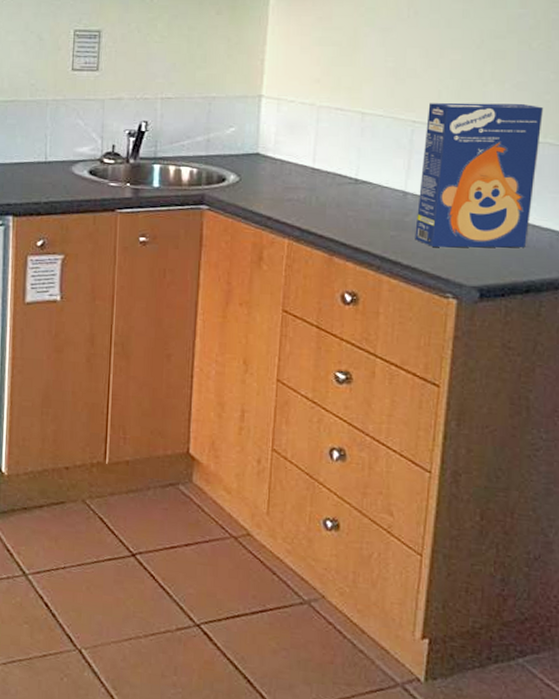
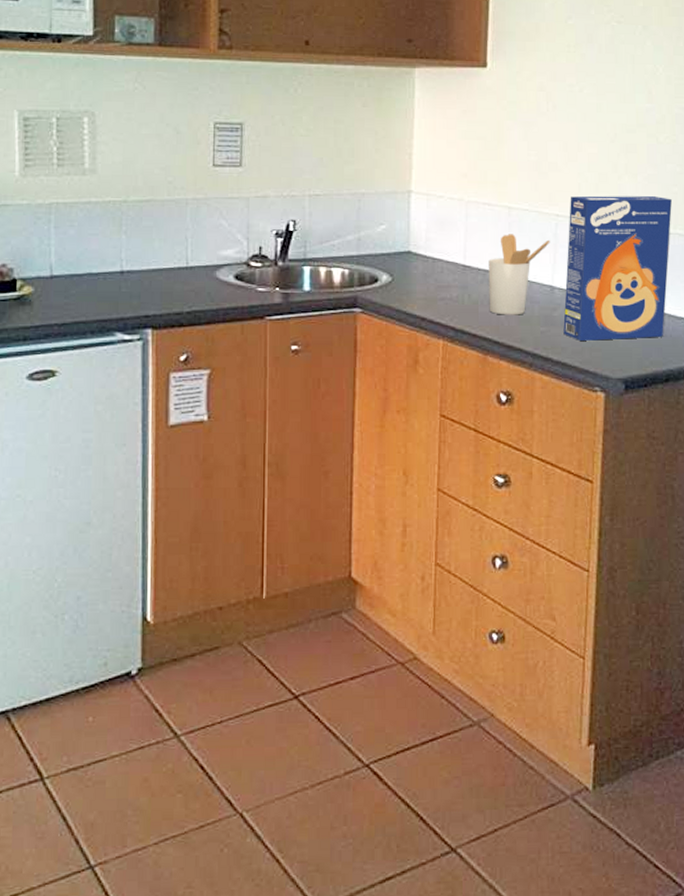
utensil holder: none [337,139,405,219] -> present [488,234,550,315]

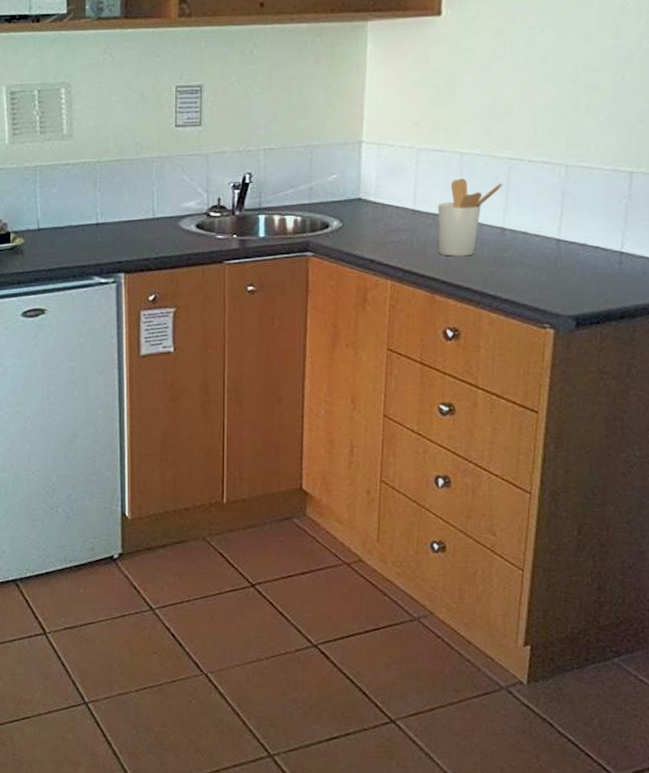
cereal box: present [563,195,672,341] -> none [513,135,636,280]

